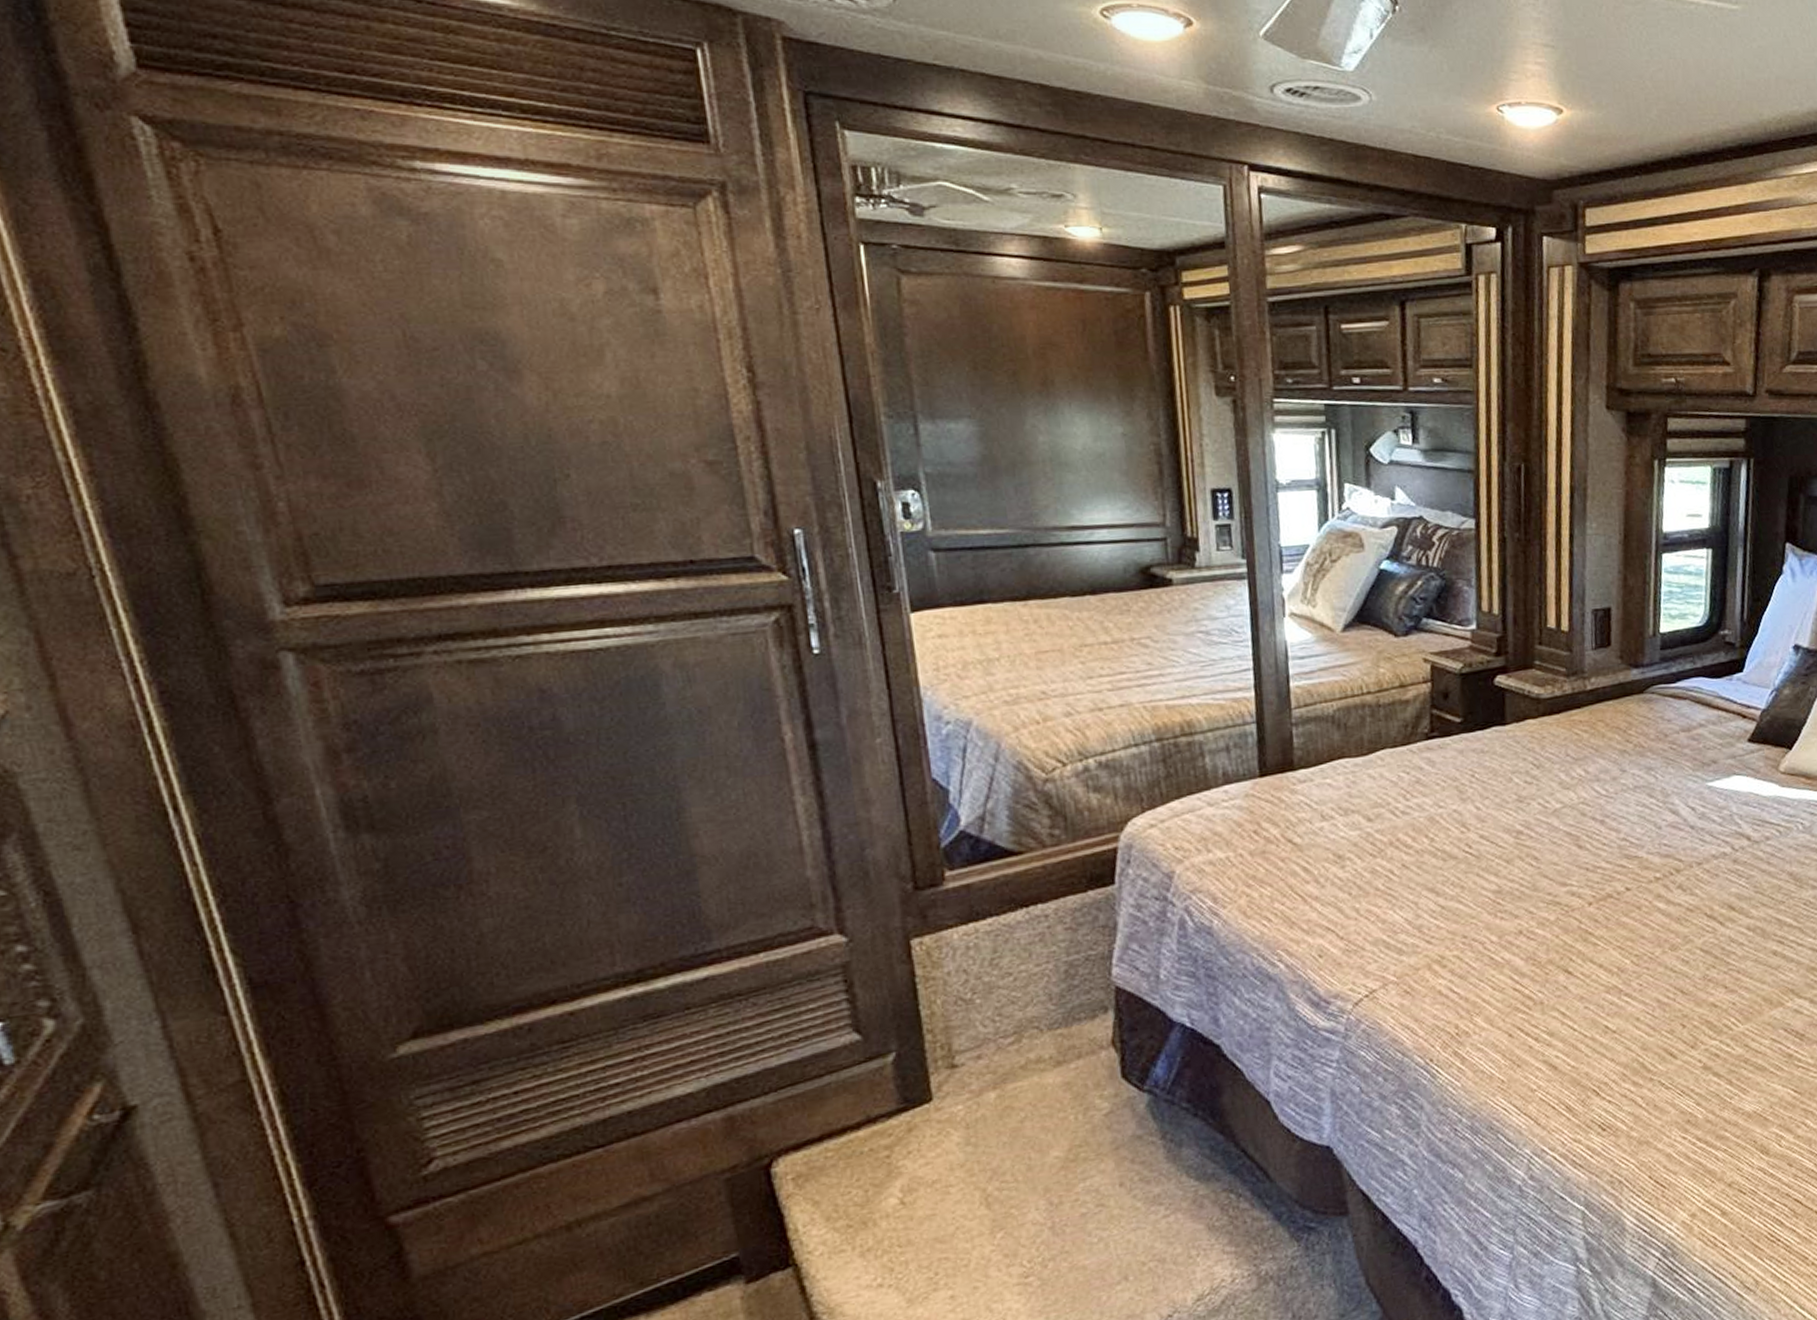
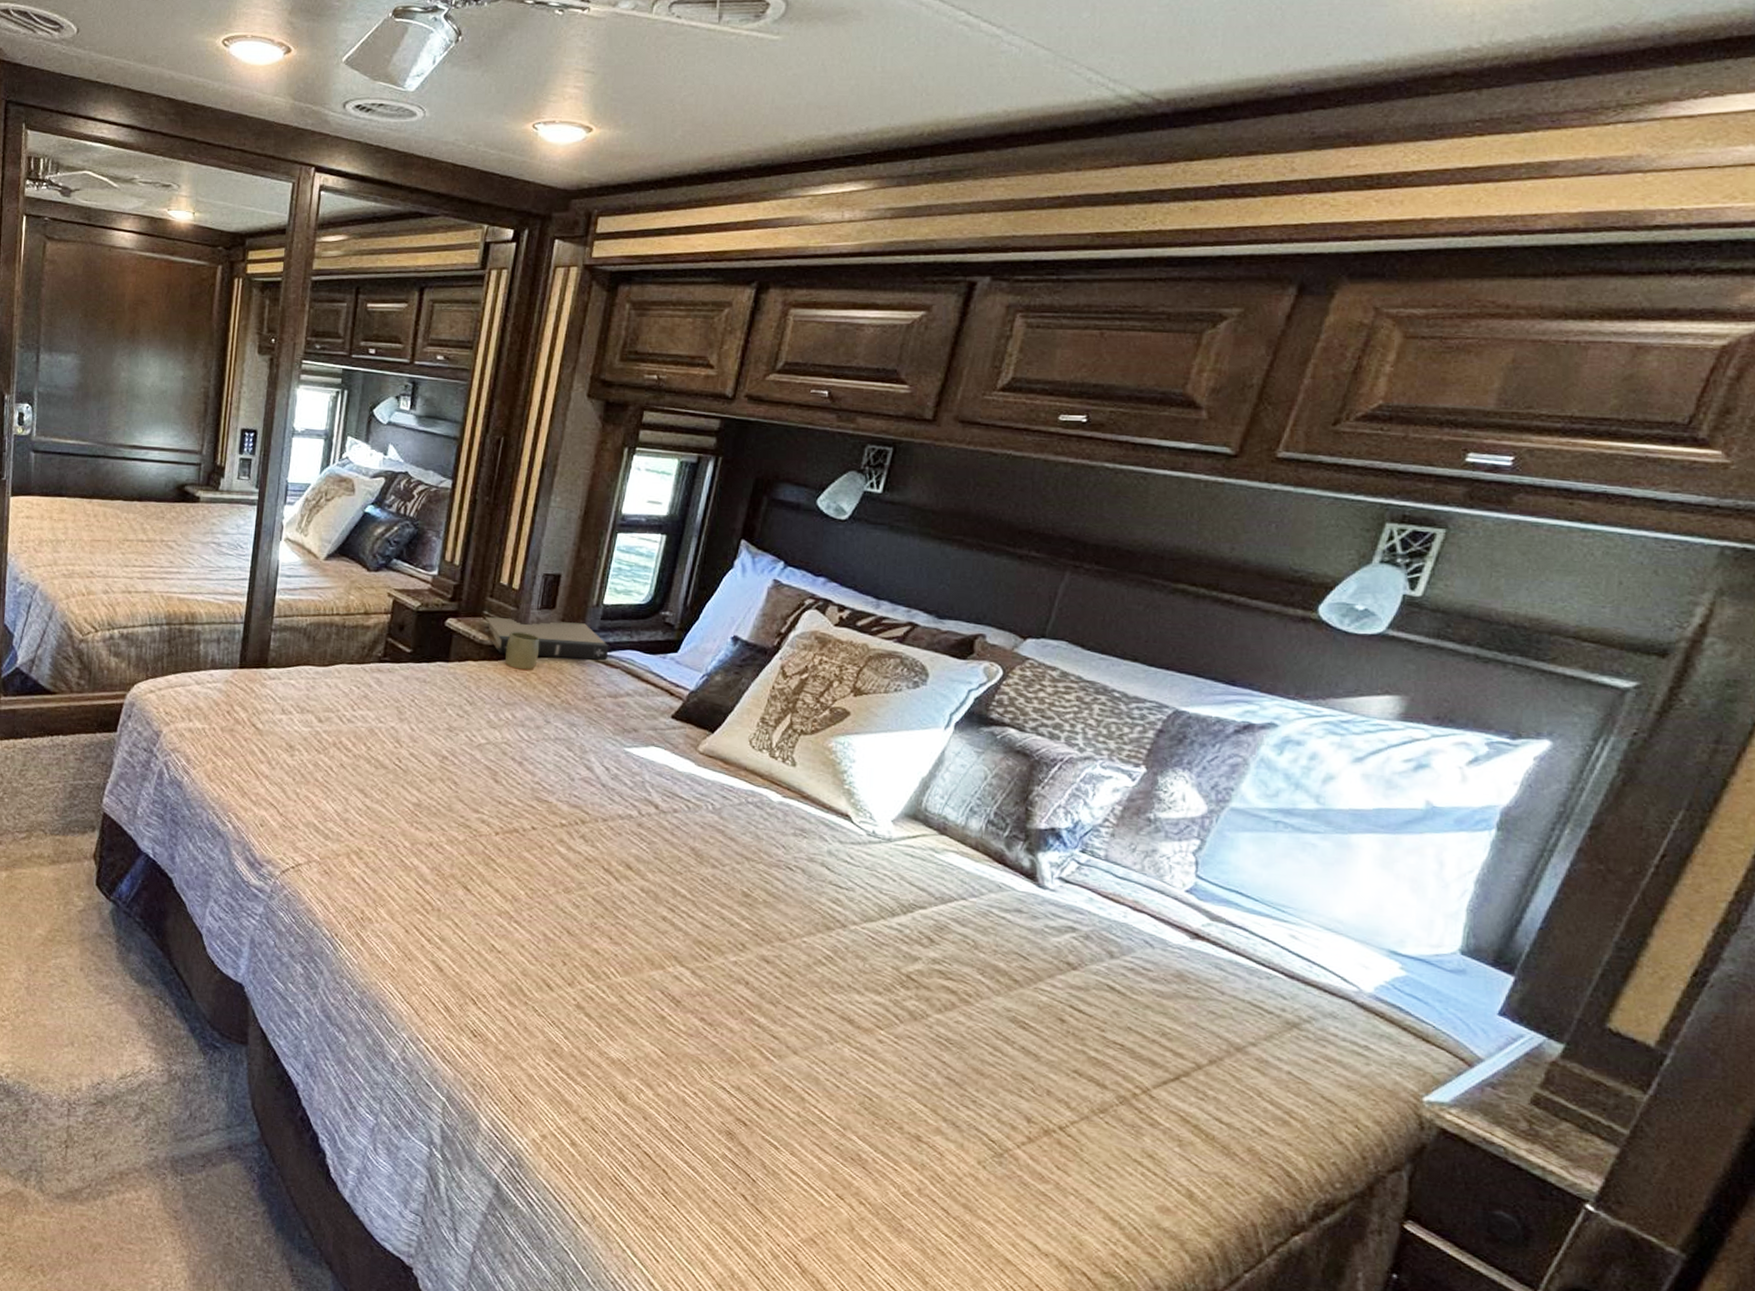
book: none [1537,657,1674,705] -> present [483,617,609,660]
mug: none [1565,677,1602,721] -> present [504,631,540,671]

